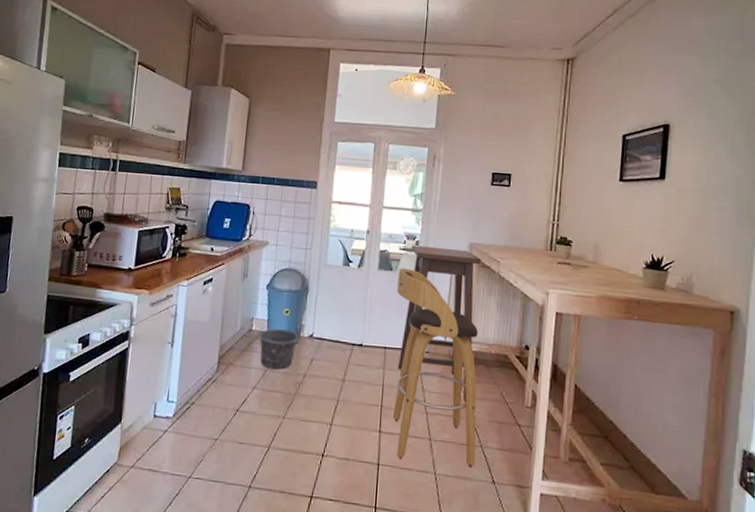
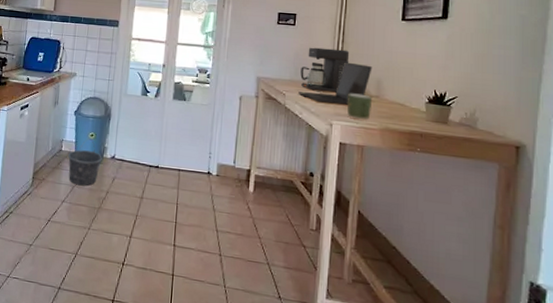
bar stool: present [393,268,478,467] -> none [186,98,265,283]
bar stool: present [398,245,482,402] -> none [191,78,268,222]
laptop: none [513,226,590,273] -> present [298,62,373,106]
coffee maker: none [515,210,567,259] -> present [300,47,350,93]
mug: none [564,259,590,288] -> present [347,93,373,121]

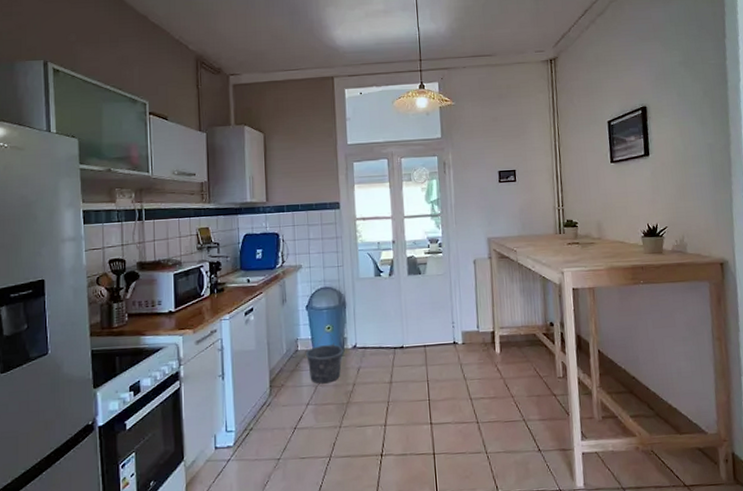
laptop: present [298,62,373,106] -> none [528,209,592,254]
coffee maker: present [300,47,350,93] -> none [527,198,570,243]
mug: present [347,93,373,121] -> none [574,238,597,264]

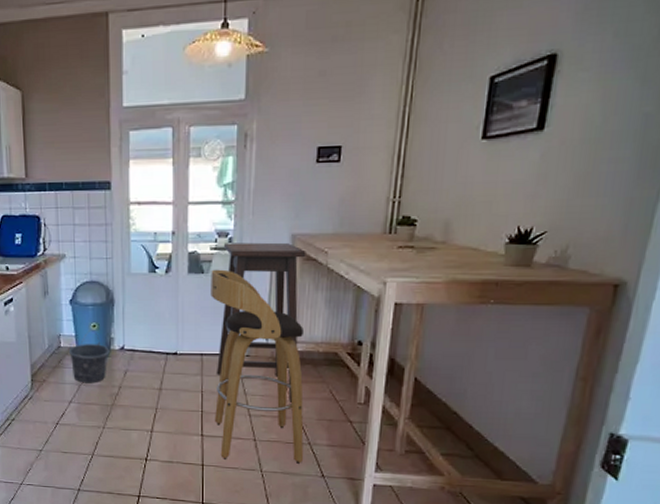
bar stool: none [426,270,521,445] -> present [211,269,304,464]
bar stool: none [436,245,505,384] -> present [217,242,306,402]

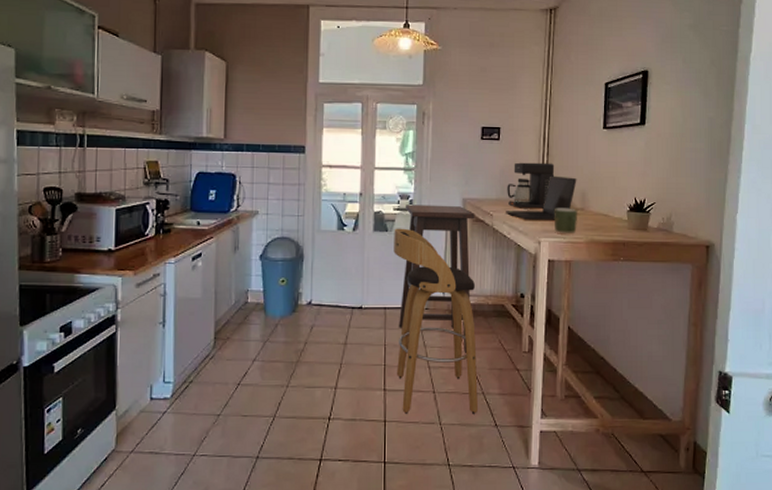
bucket: present [68,329,110,383] -> none [255,284,297,340]
laptop: none [344,202,440,259] -> present [506,175,577,222]
coffee maker: none [347,187,411,244] -> present [507,162,555,209]
mug: none [405,241,438,273] -> present [555,208,578,235]

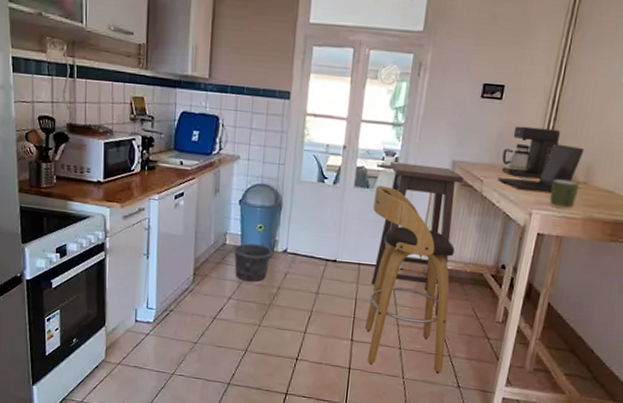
bucket: none [255,284,297,340] -> present [232,230,273,282]

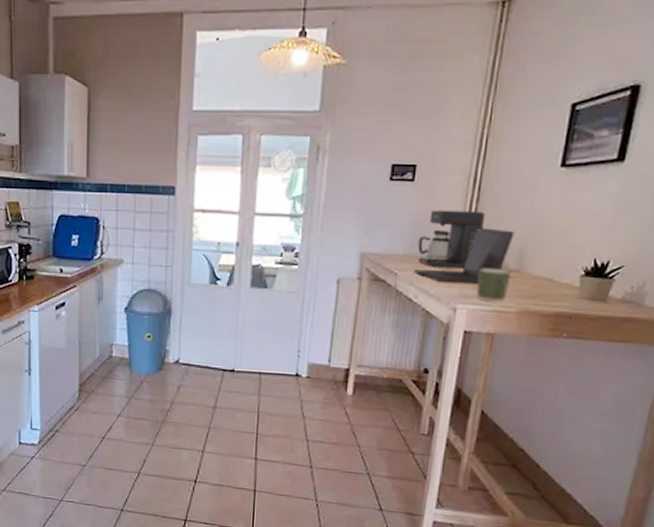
bucket: present [232,230,273,282] -> none [120,340,164,397]
bar stool: present [365,185,455,374] -> none [270,284,368,495]
bar stool: present [372,162,464,316] -> none [275,258,375,429]

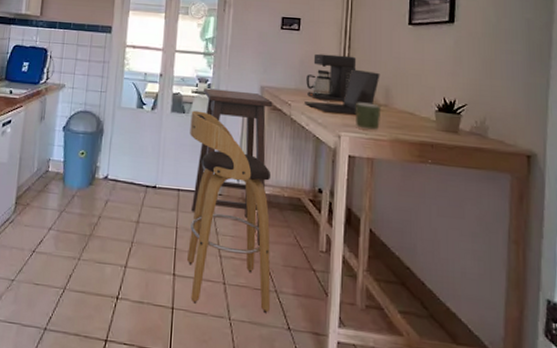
bar stool: none [270,284,368,495] -> present [187,110,271,313]
bar stool: none [275,258,375,429] -> present [192,88,273,246]

